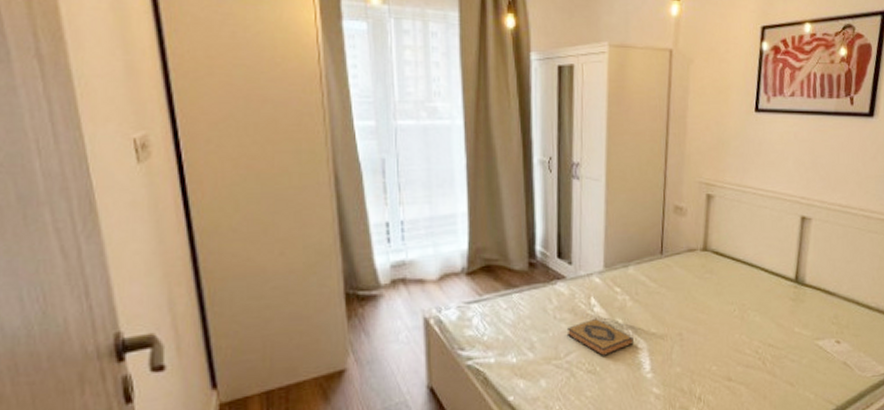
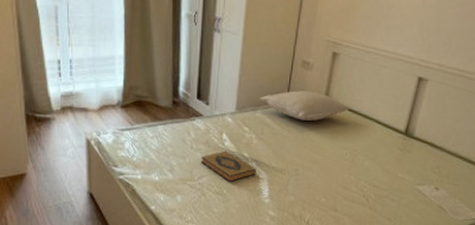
pillow: none [631,239,732,275] -> present [260,89,350,121]

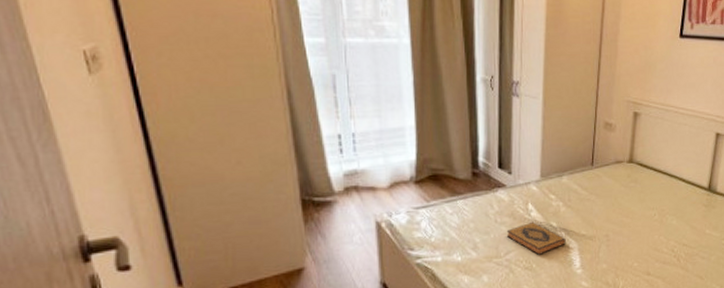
pillow: present [260,89,350,121] -> none [565,152,655,184]

